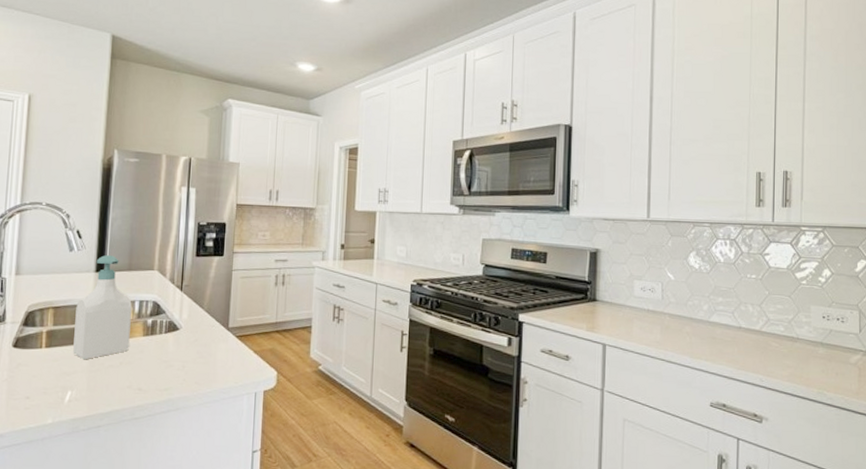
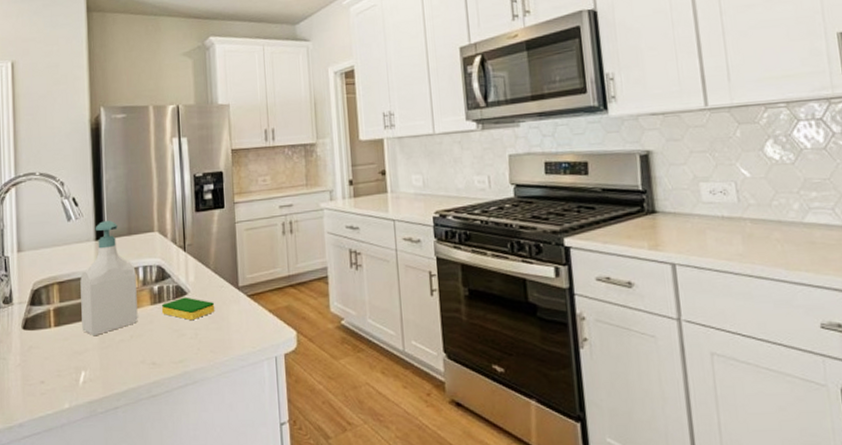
dish sponge: none [152,332,204,354] -> present [161,297,215,321]

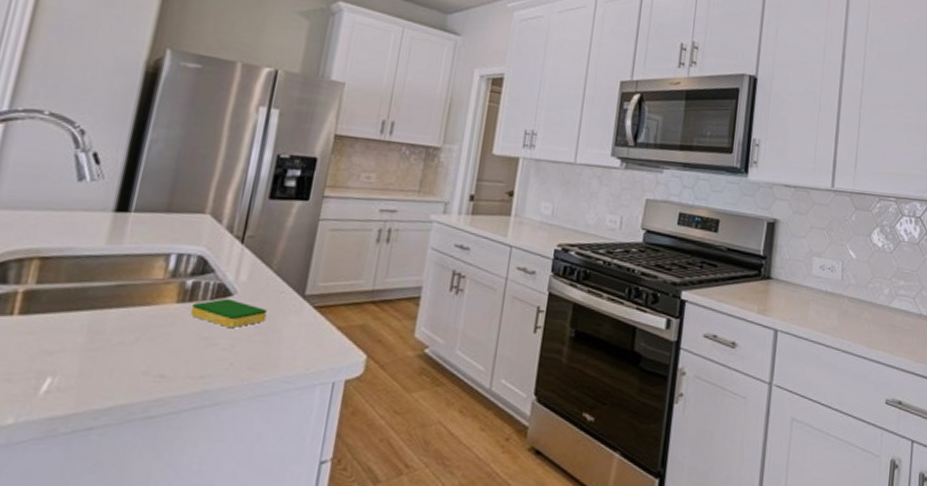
soap bottle: present [80,221,138,337] -> none [63,189,166,334]

